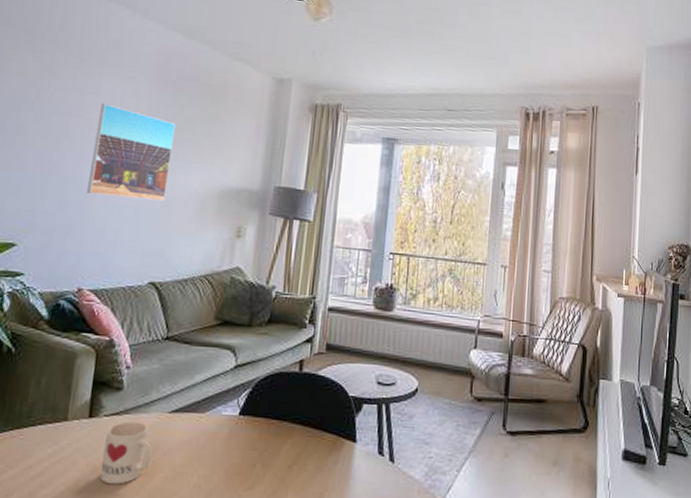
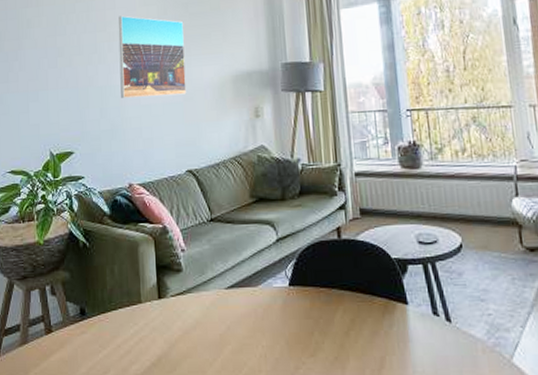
mug: present [99,421,152,485] -> none [176,299,218,359]

